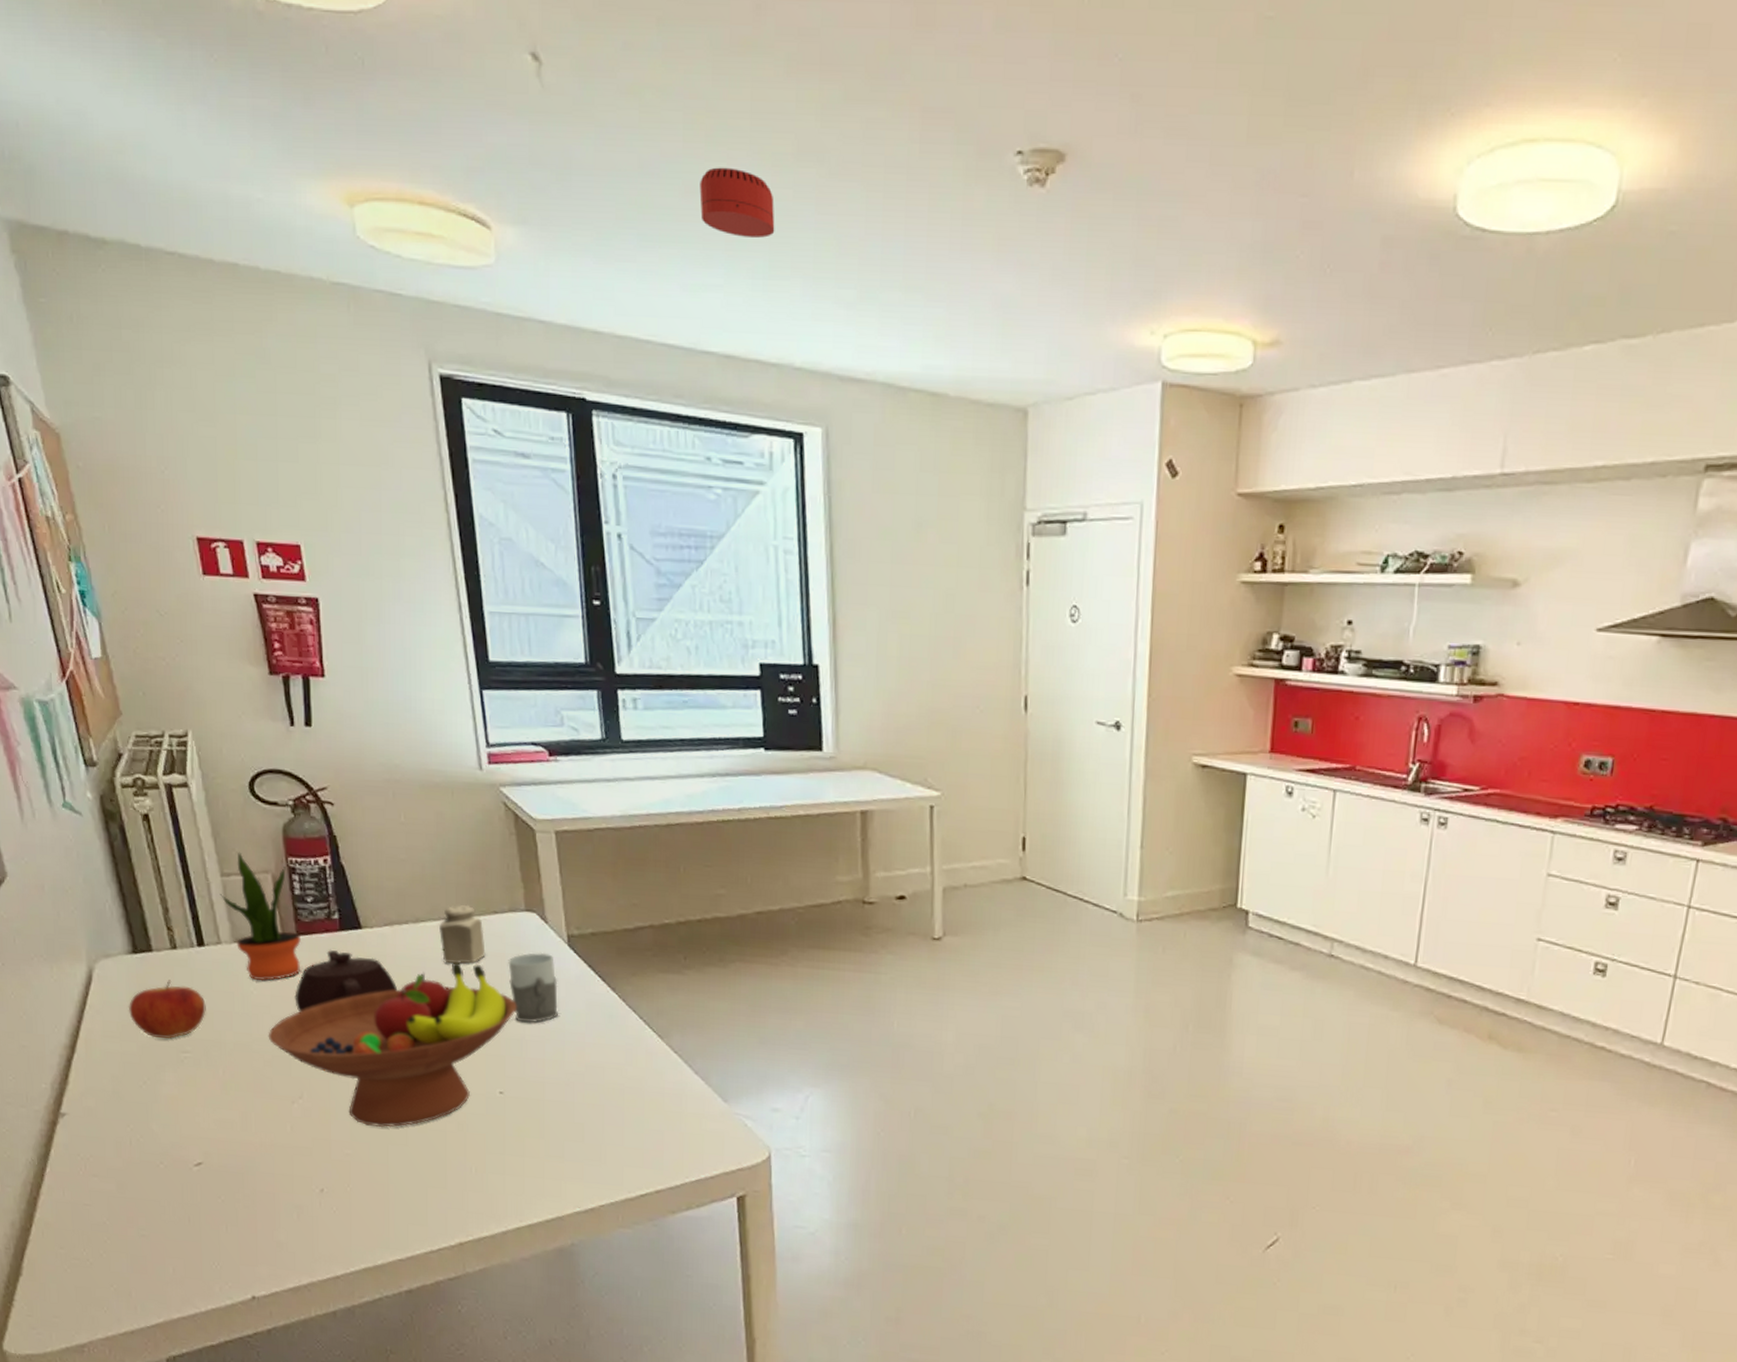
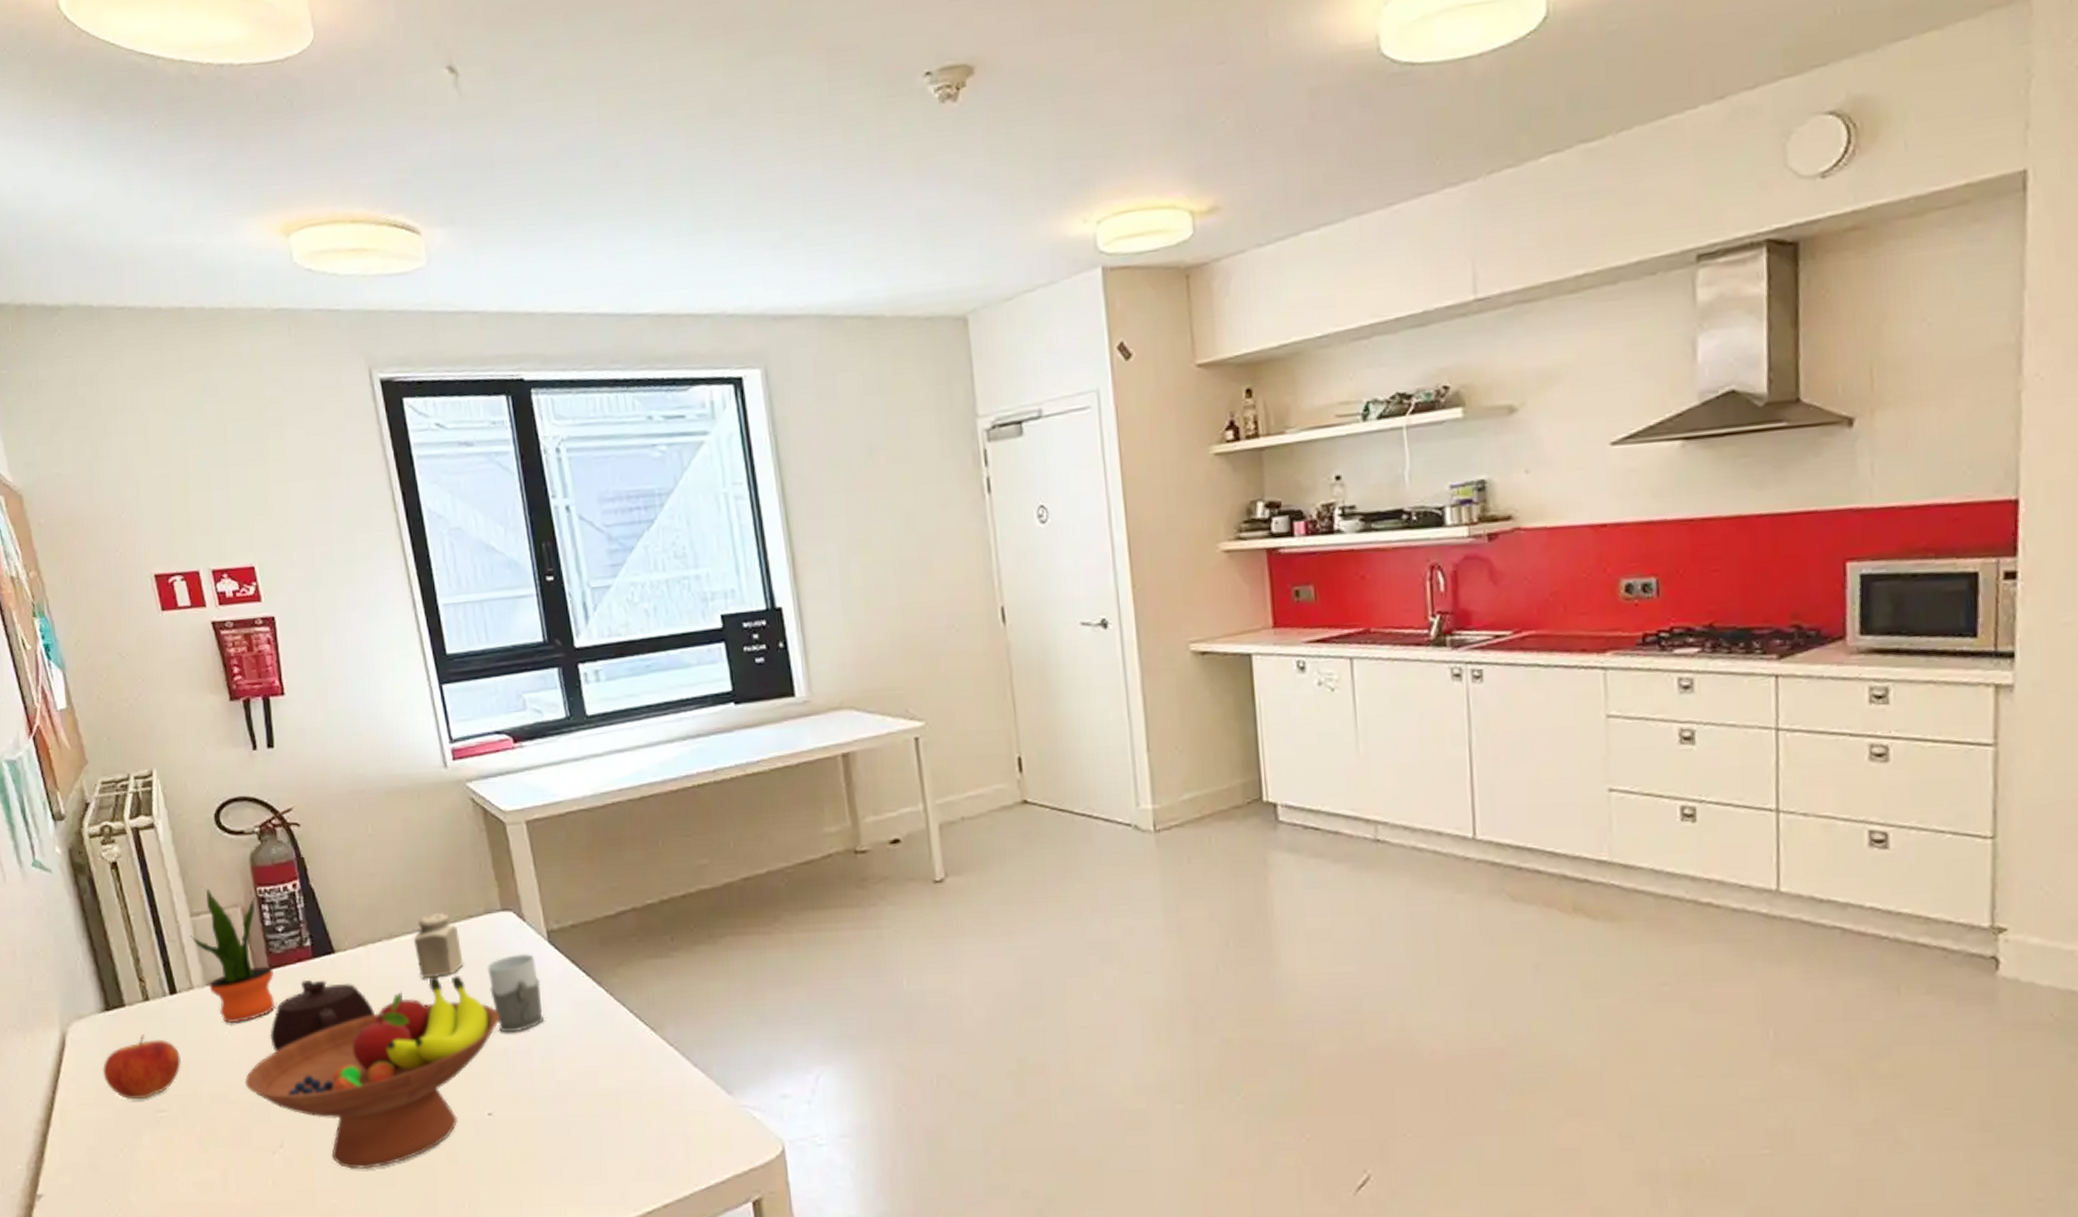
smoke detector: present [699,167,775,238] -> none [617,137,695,200]

